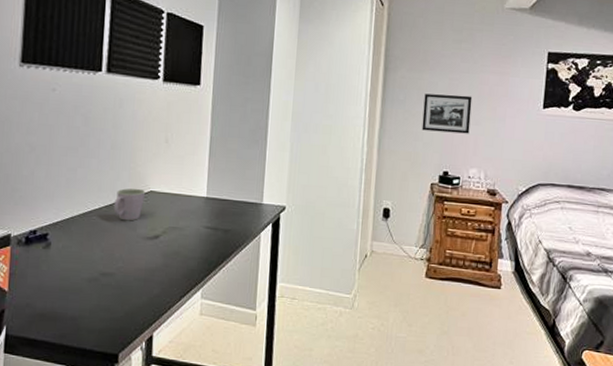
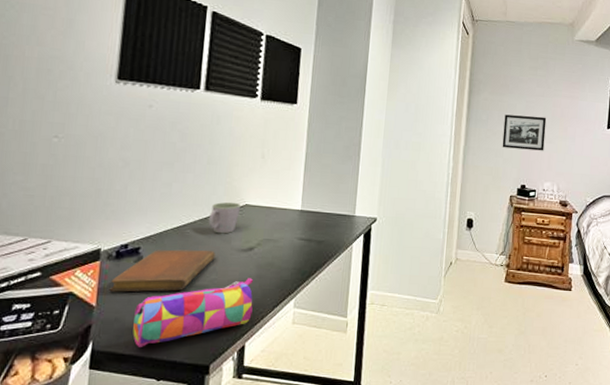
notebook: none [20,236,122,279] -> present [109,249,216,292]
pencil case: none [44,267,160,333] -> present [133,278,253,347]

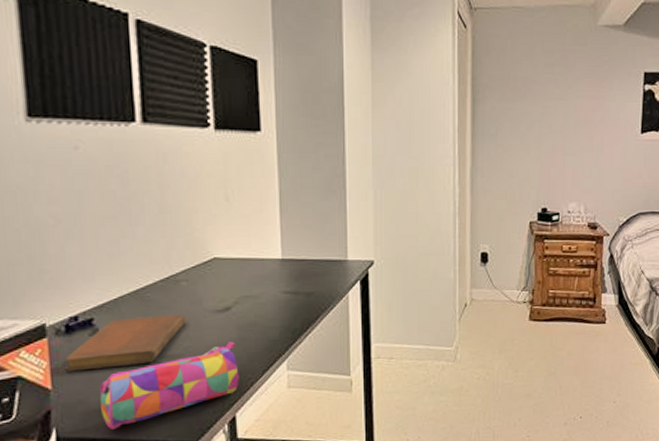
mug: present [208,202,241,234] -> none [171,256,209,295]
picture frame: present [502,114,547,151] -> none [516,124,568,166]

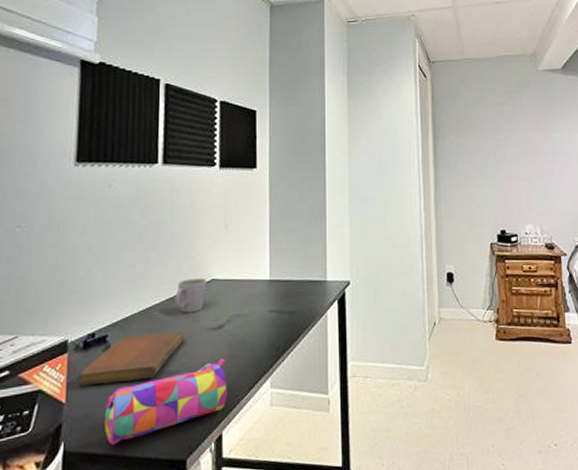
mug: none [171,256,209,295] -> present [175,278,208,313]

